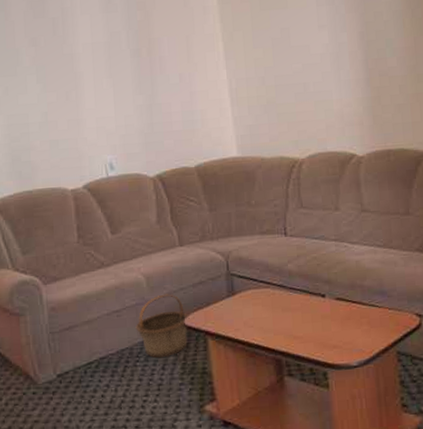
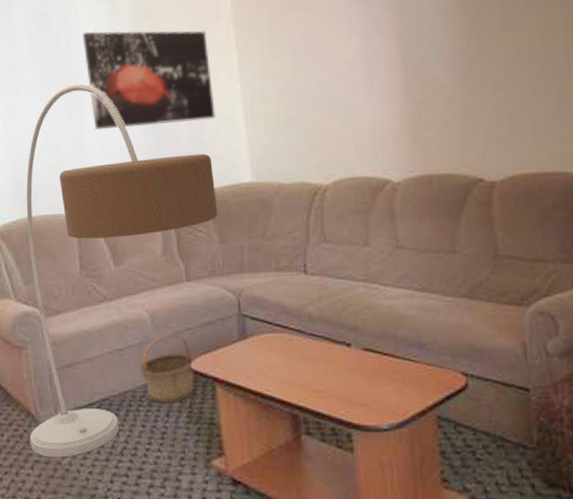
floor lamp: none [23,67,208,417] -> present [26,84,218,458]
wall art: none [78,19,204,110] -> present [82,30,215,130]

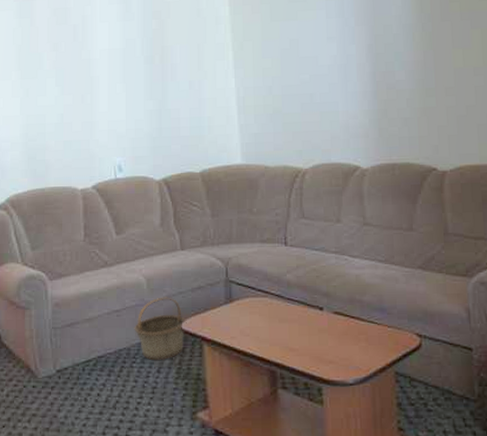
floor lamp: present [26,84,218,458] -> none [28,72,211,411]
wall art: present [82,30,215,130] -> none [97,27,212,113]

